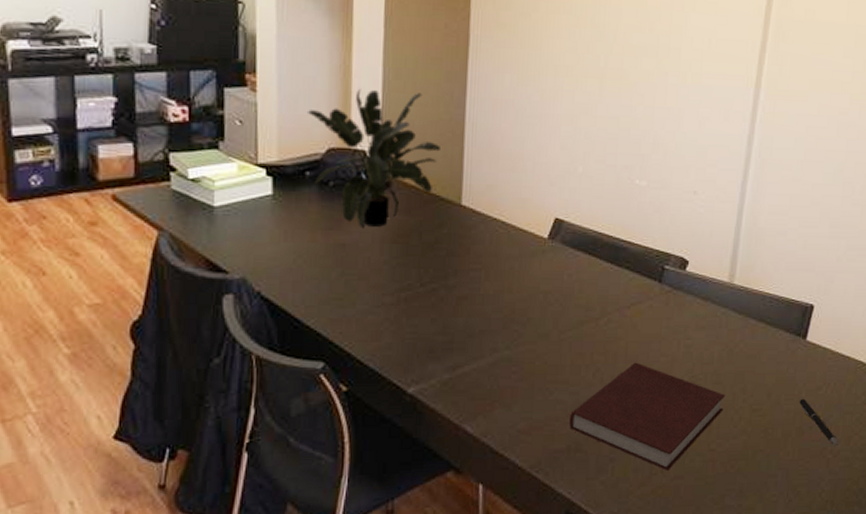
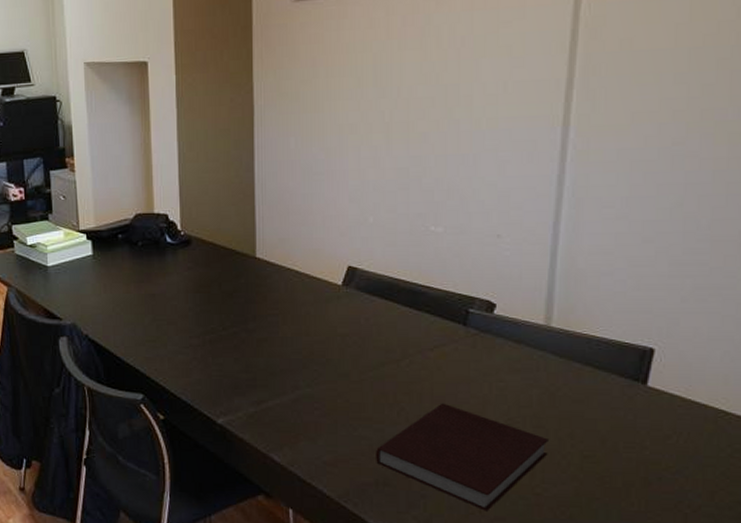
potted plant: present [306,88,442,228] -> none [116,161,234,280]
pen: present [799,398,838,445] -> none [643,447,698,500]

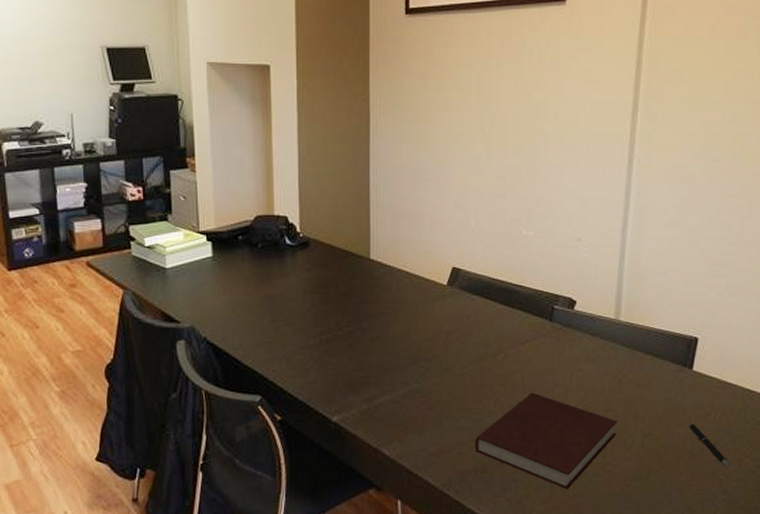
pen: none [643,447,698,500] -> present [689,423,730,467]

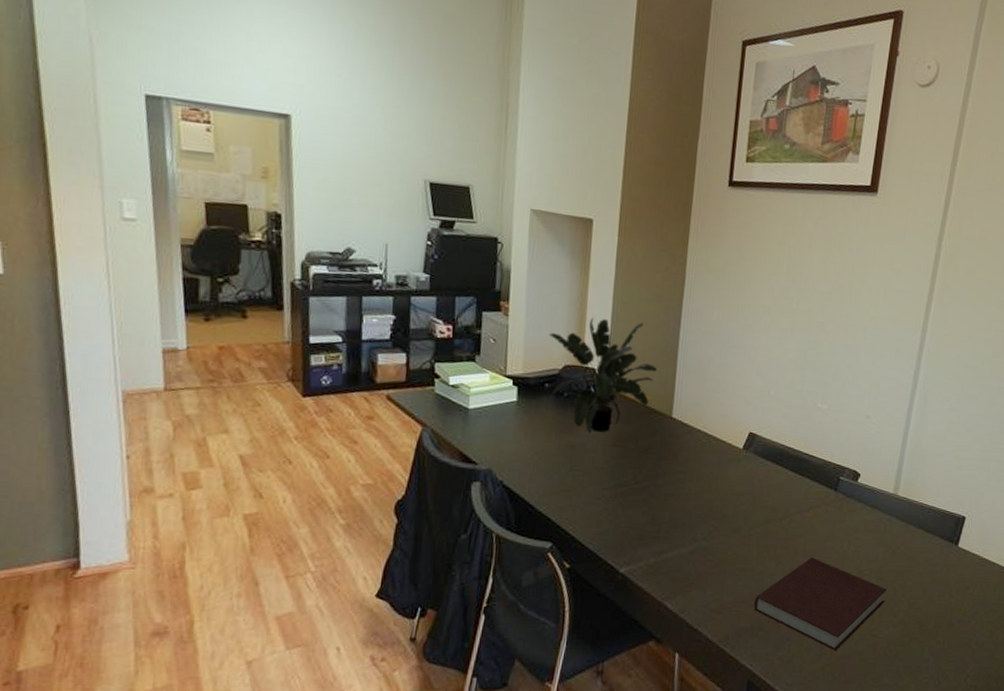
potted plant: none [237,164,351,282] -> present [548,317,658,432]
pen: present [689,423,730,467] -> none [950,596,982,638]

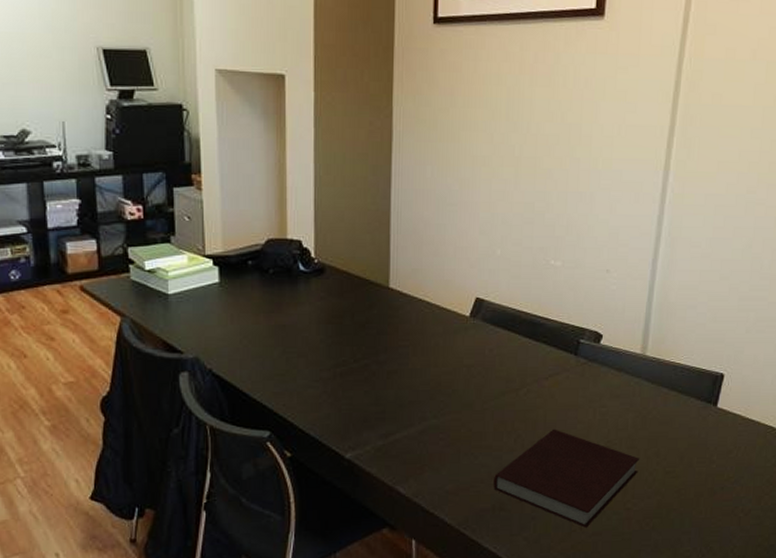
potted plant: present [548,317,658,432] -> none [247,184,370,310]

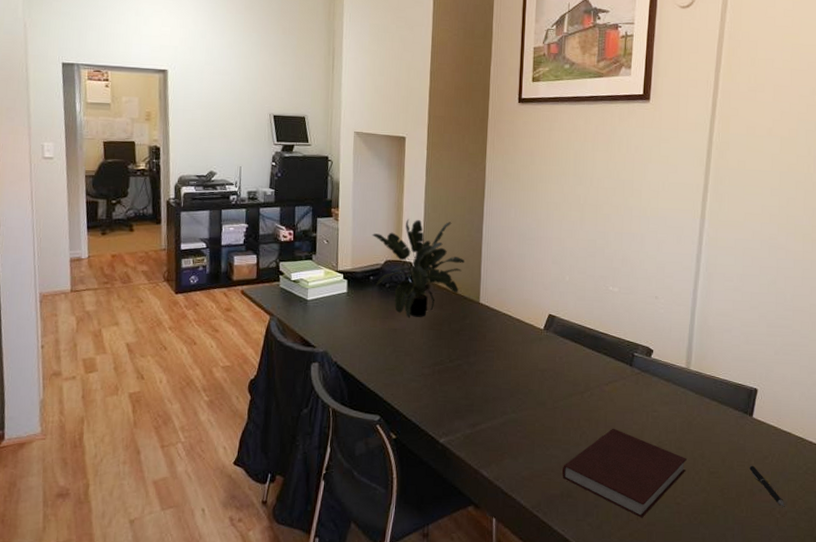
potted plant: none [247,184,370,310] -> present [372,218,465,318]
pen: none [711,461,749,505] -> present [749,465,785,507]

